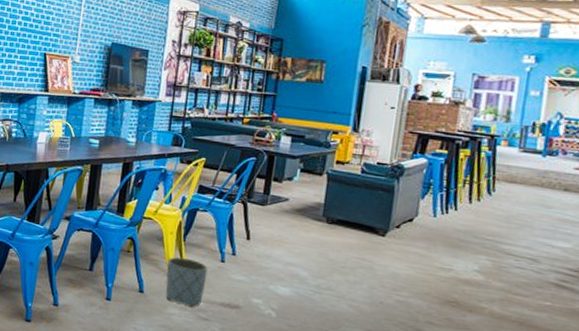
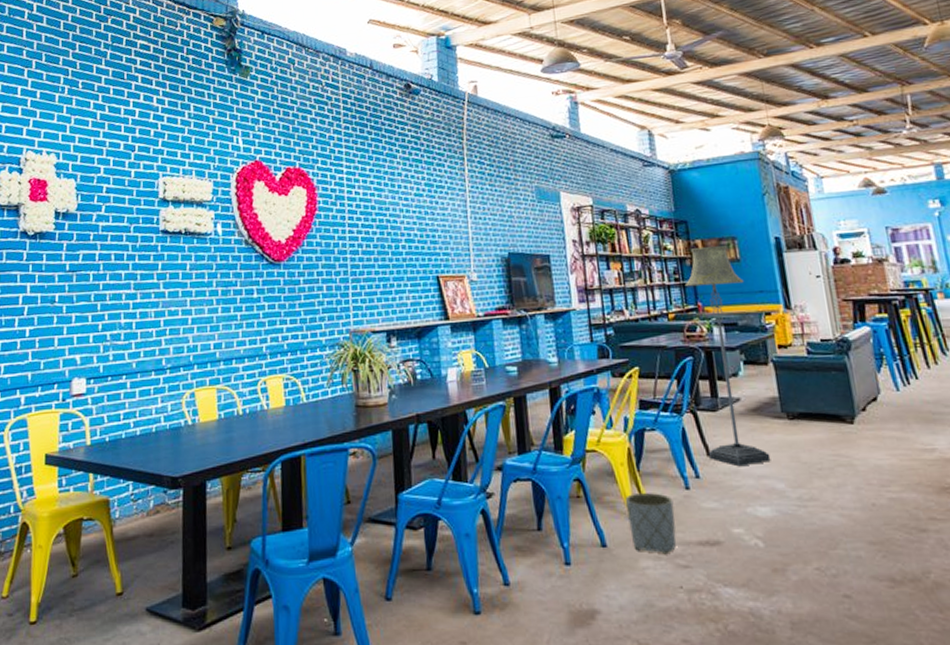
floor lamp: none [247,65,322,254] -> present [684,246,771,467]

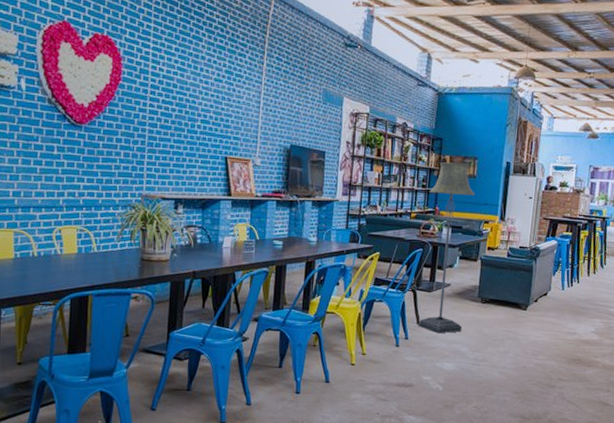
planter: present [624,493,677,555] -> none [349,347,385,391]

